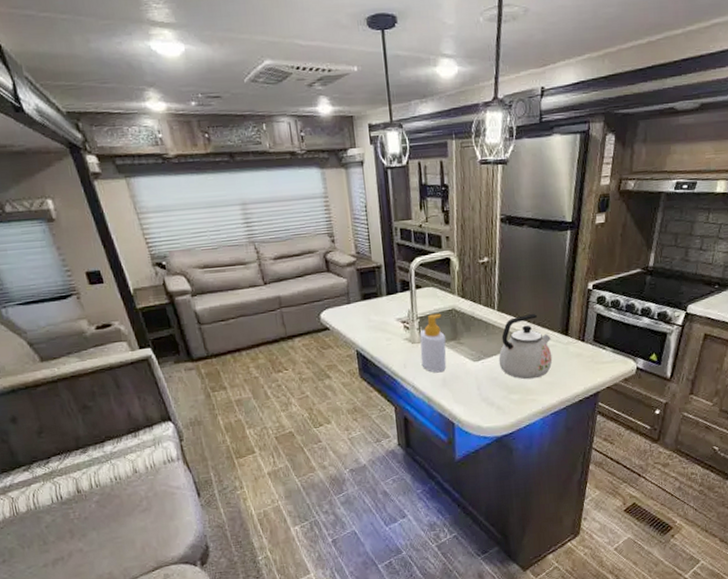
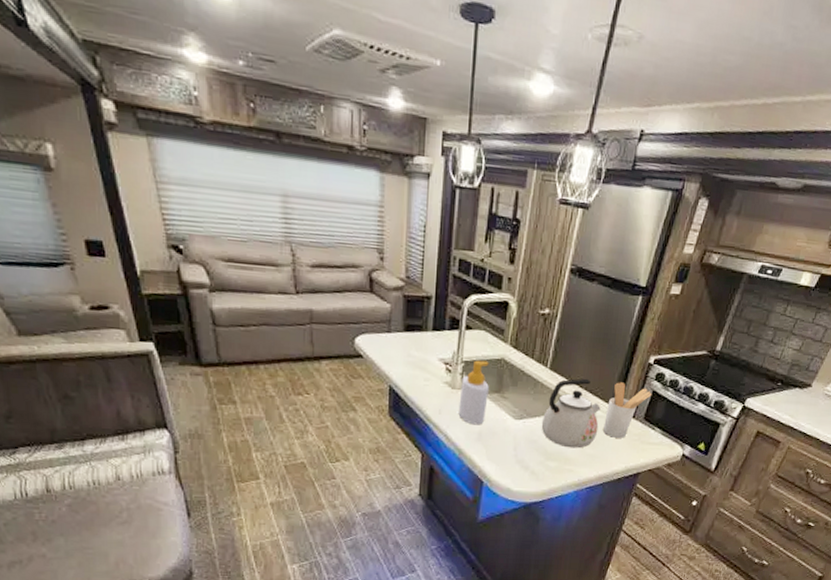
utensil holder: none [556,311,597,363] -> present [603,382,652,438]

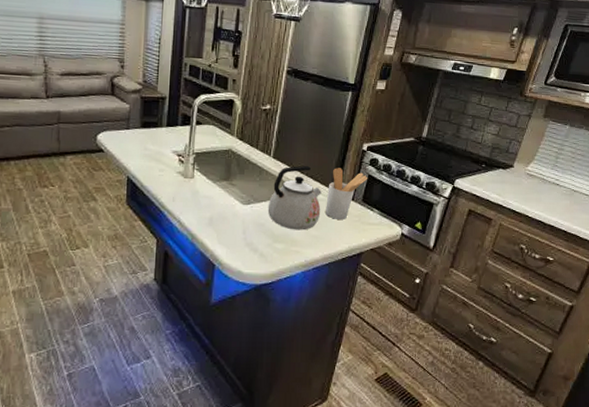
soap bottle: present [458,360,489,425] -> none [190,151,218,211]

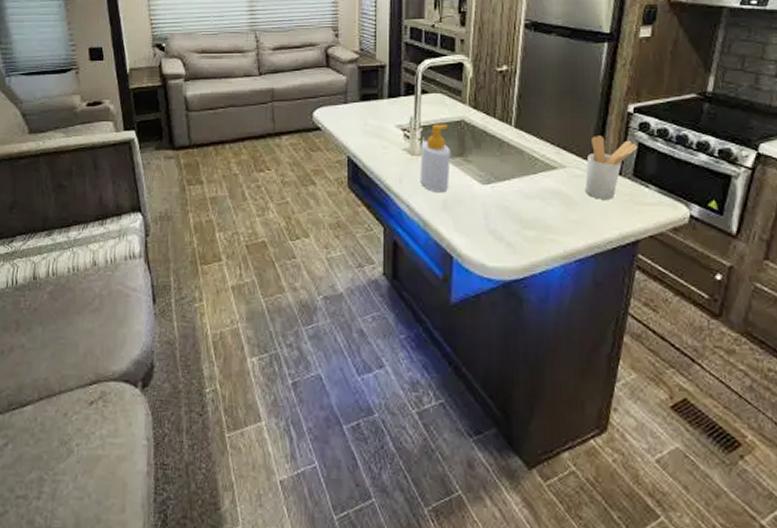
soap bottle: none [190,151,218,211] -> present [420,124,451,193]
kettle: present [267,165,322,231] -> none [512,134,580,214]

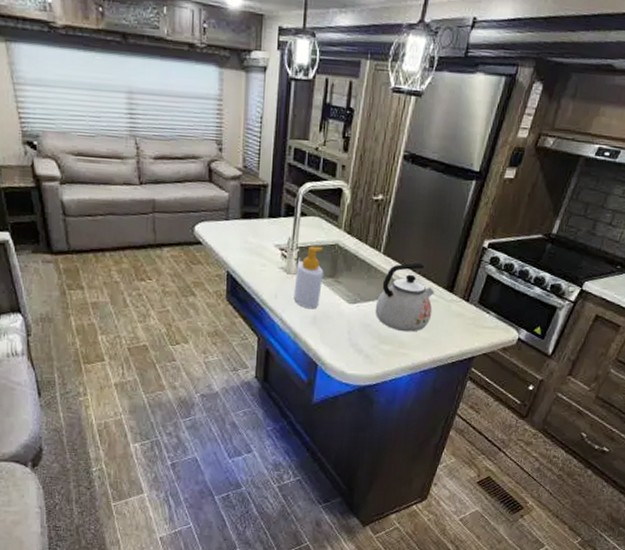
kettle: none [512,134,580,214] -> present [375,262,434,332]
utensil holder: present [585,136,638,199] -> none [437,266,487,322]

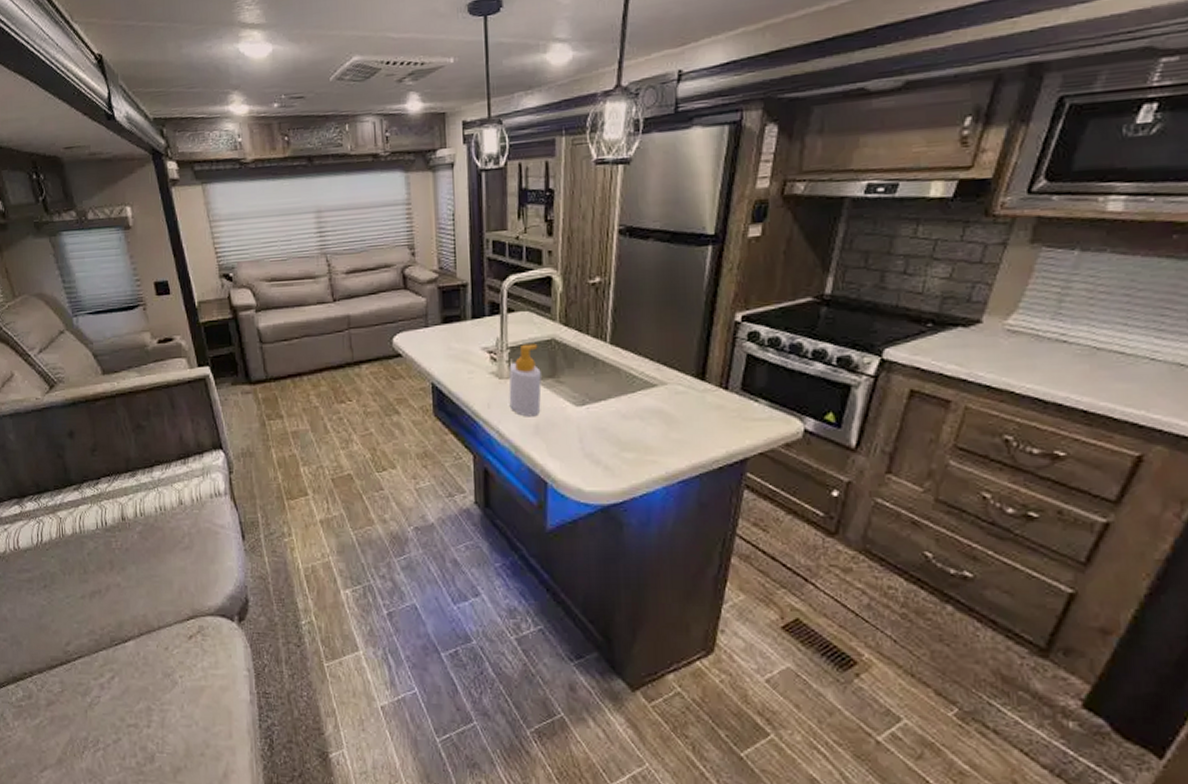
kettle: present [375,262,434,332] -> none [609,349,682,434]

